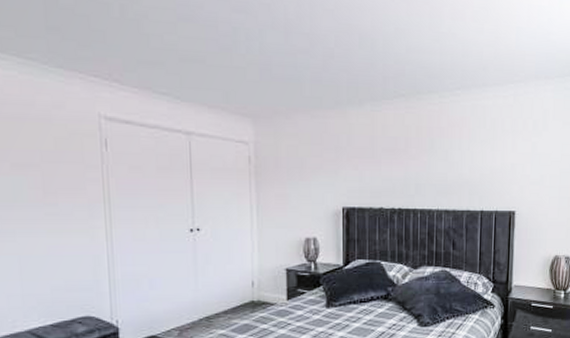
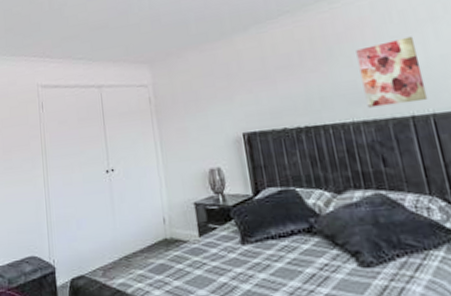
wall art: none [451,143,497,200] -> present [356,36,428,108]

